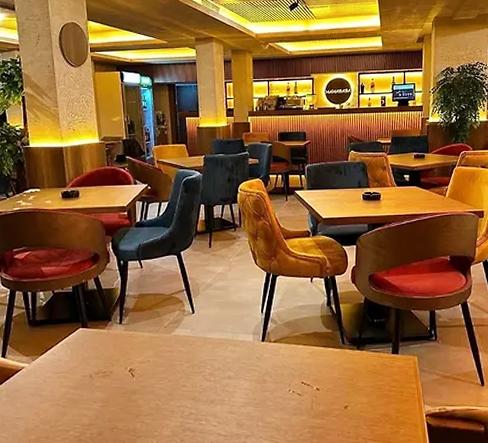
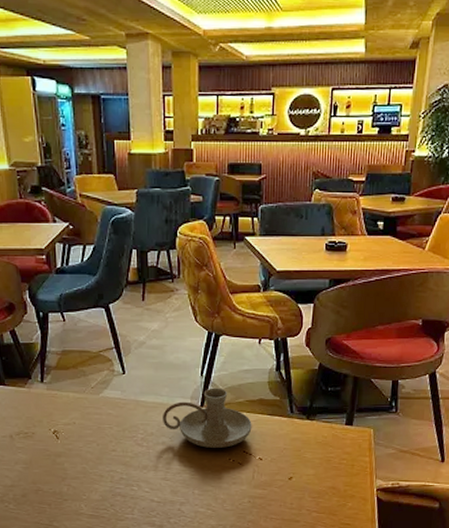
candle holder: none [228,323,309,380] -> present [163,388,252,448]

